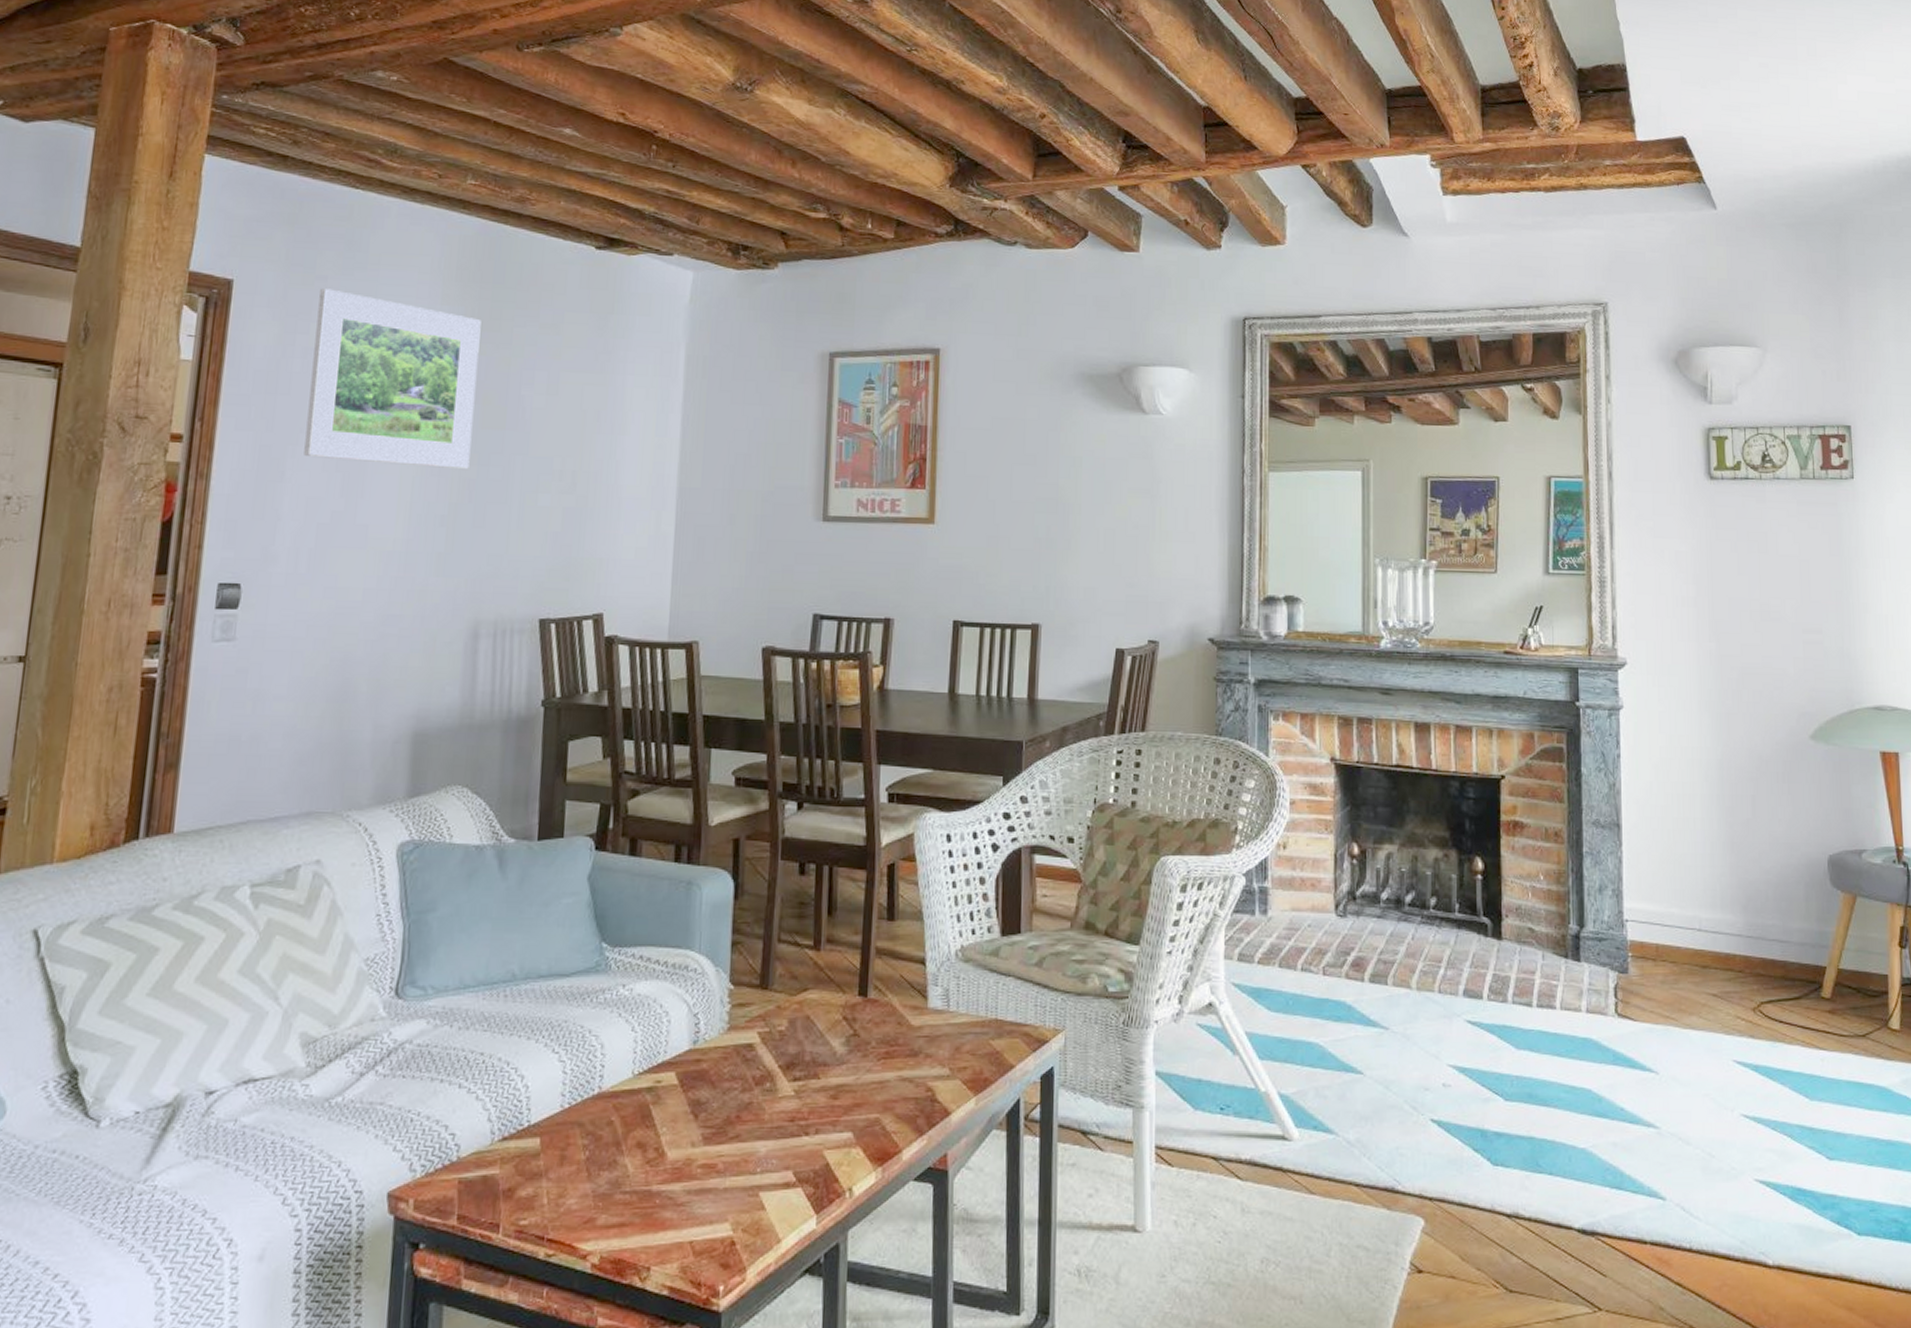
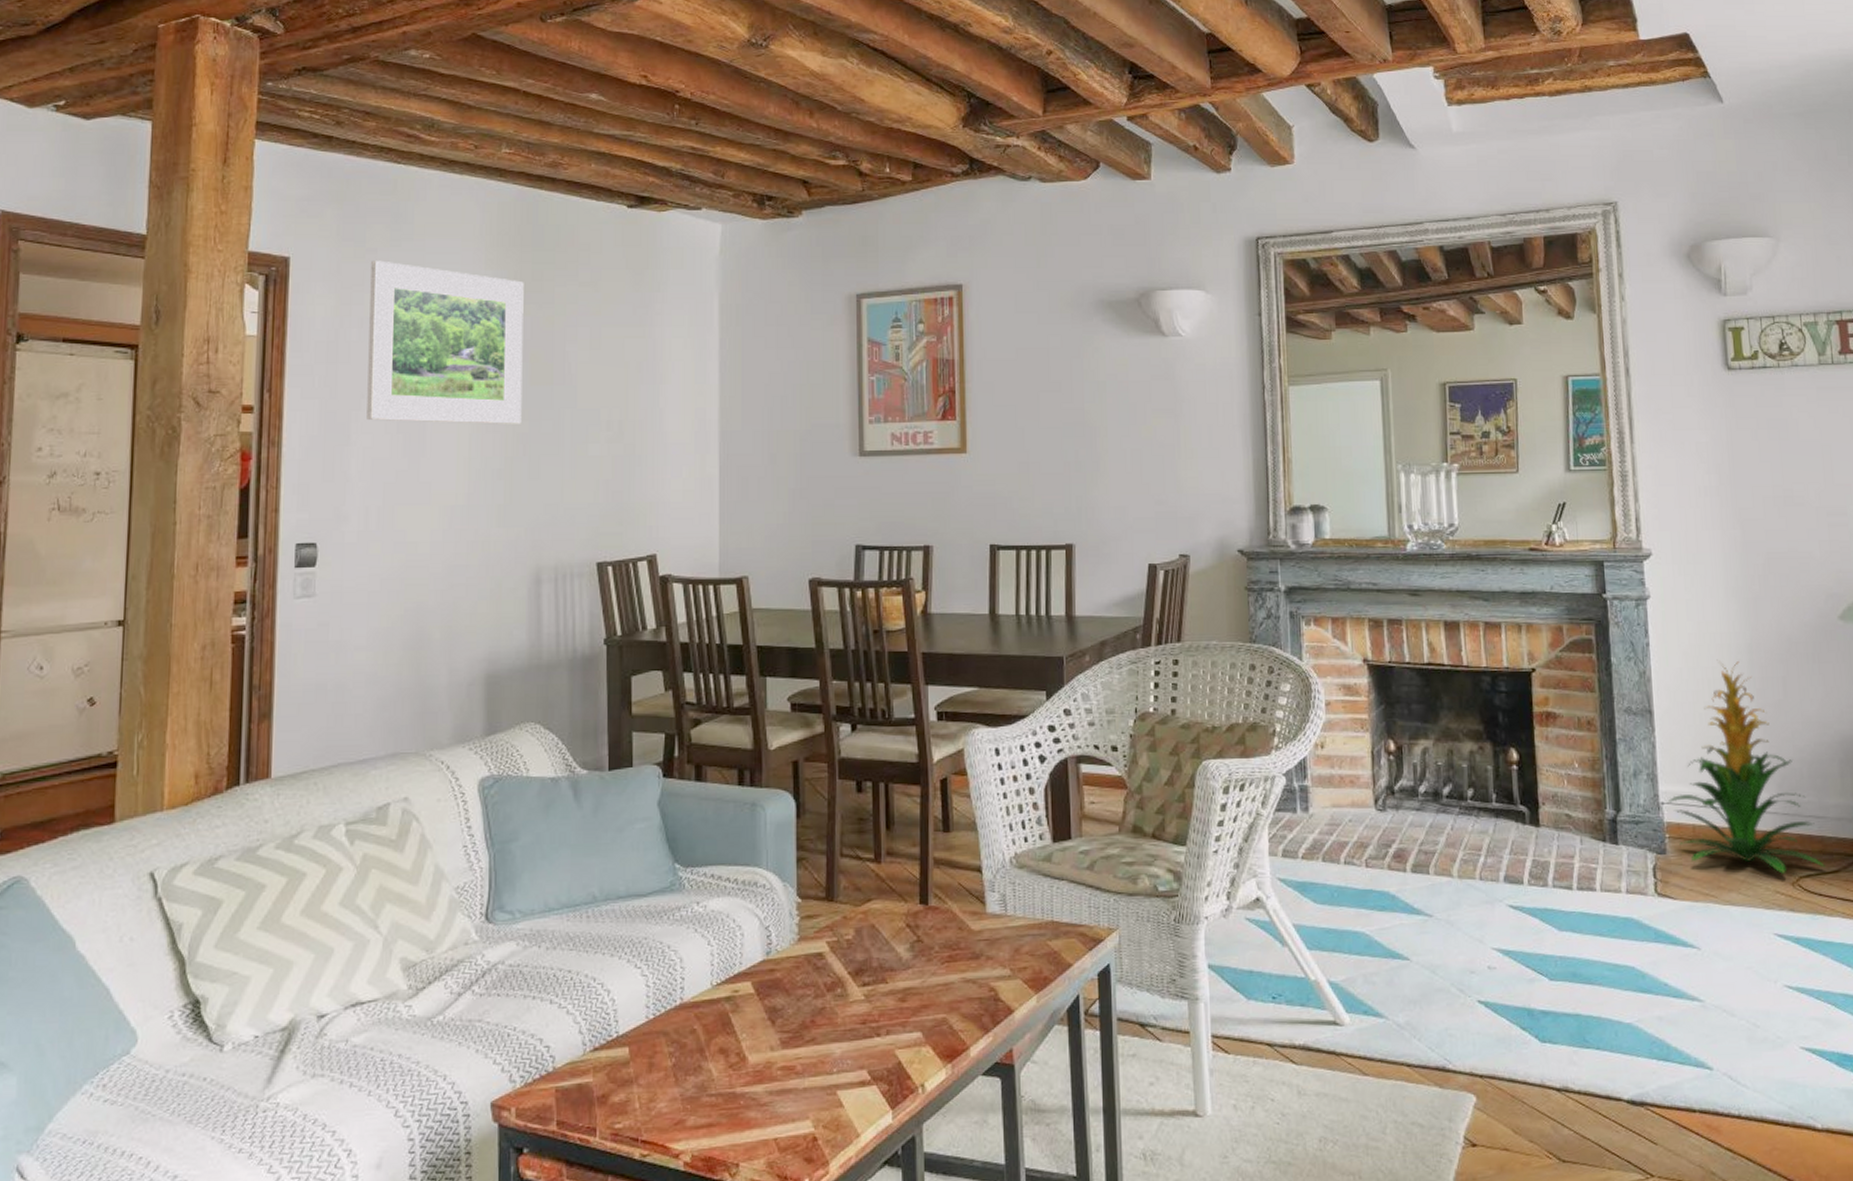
indoor plant: none [1631,774,1788,998] -> present [1667,659,1826,874]

